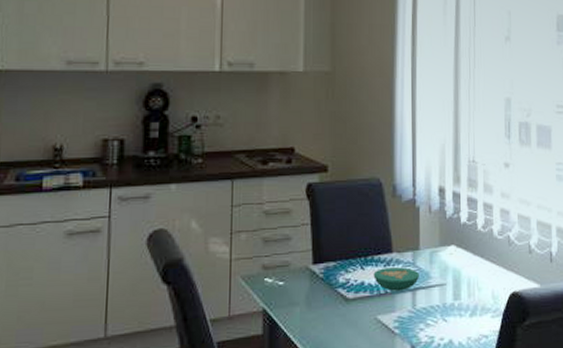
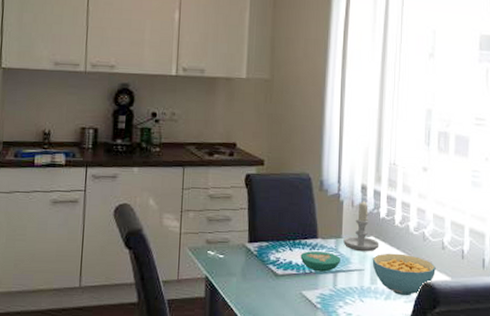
candle: none [421,204,462,264] -> present [343,200,380,252]
cereal bowl: none [454,262,524,311] -> present [372,253,436,296]

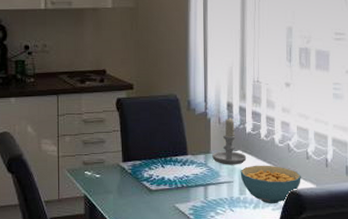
bowl: present [300,251,342,272] -> none [172,167,211,186]

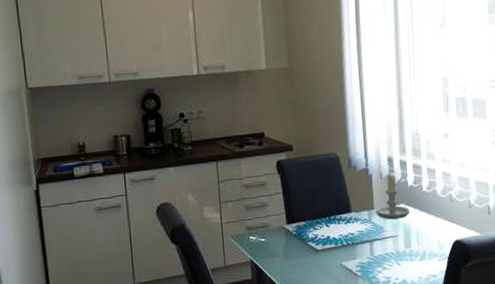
cereal bowl: present [240,165,301,204] -> none [404,216,465,255]

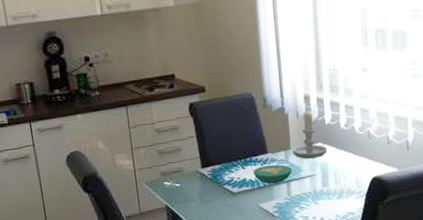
bowl: none [337,223,376,243] -> present [253,164,293,184]

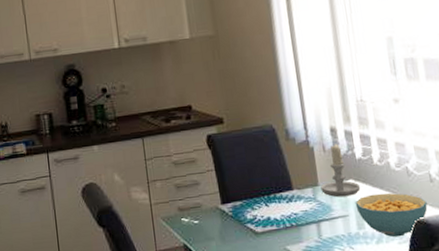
bowl: present [253,164,293,184] -> none [278,202,323,224]
cereal bowl: none [322,154,383,193] -> present [355,192,428,238]

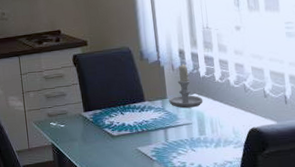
cereal bowl: present [355,192,428,238] -> none [198,105,261,143]

